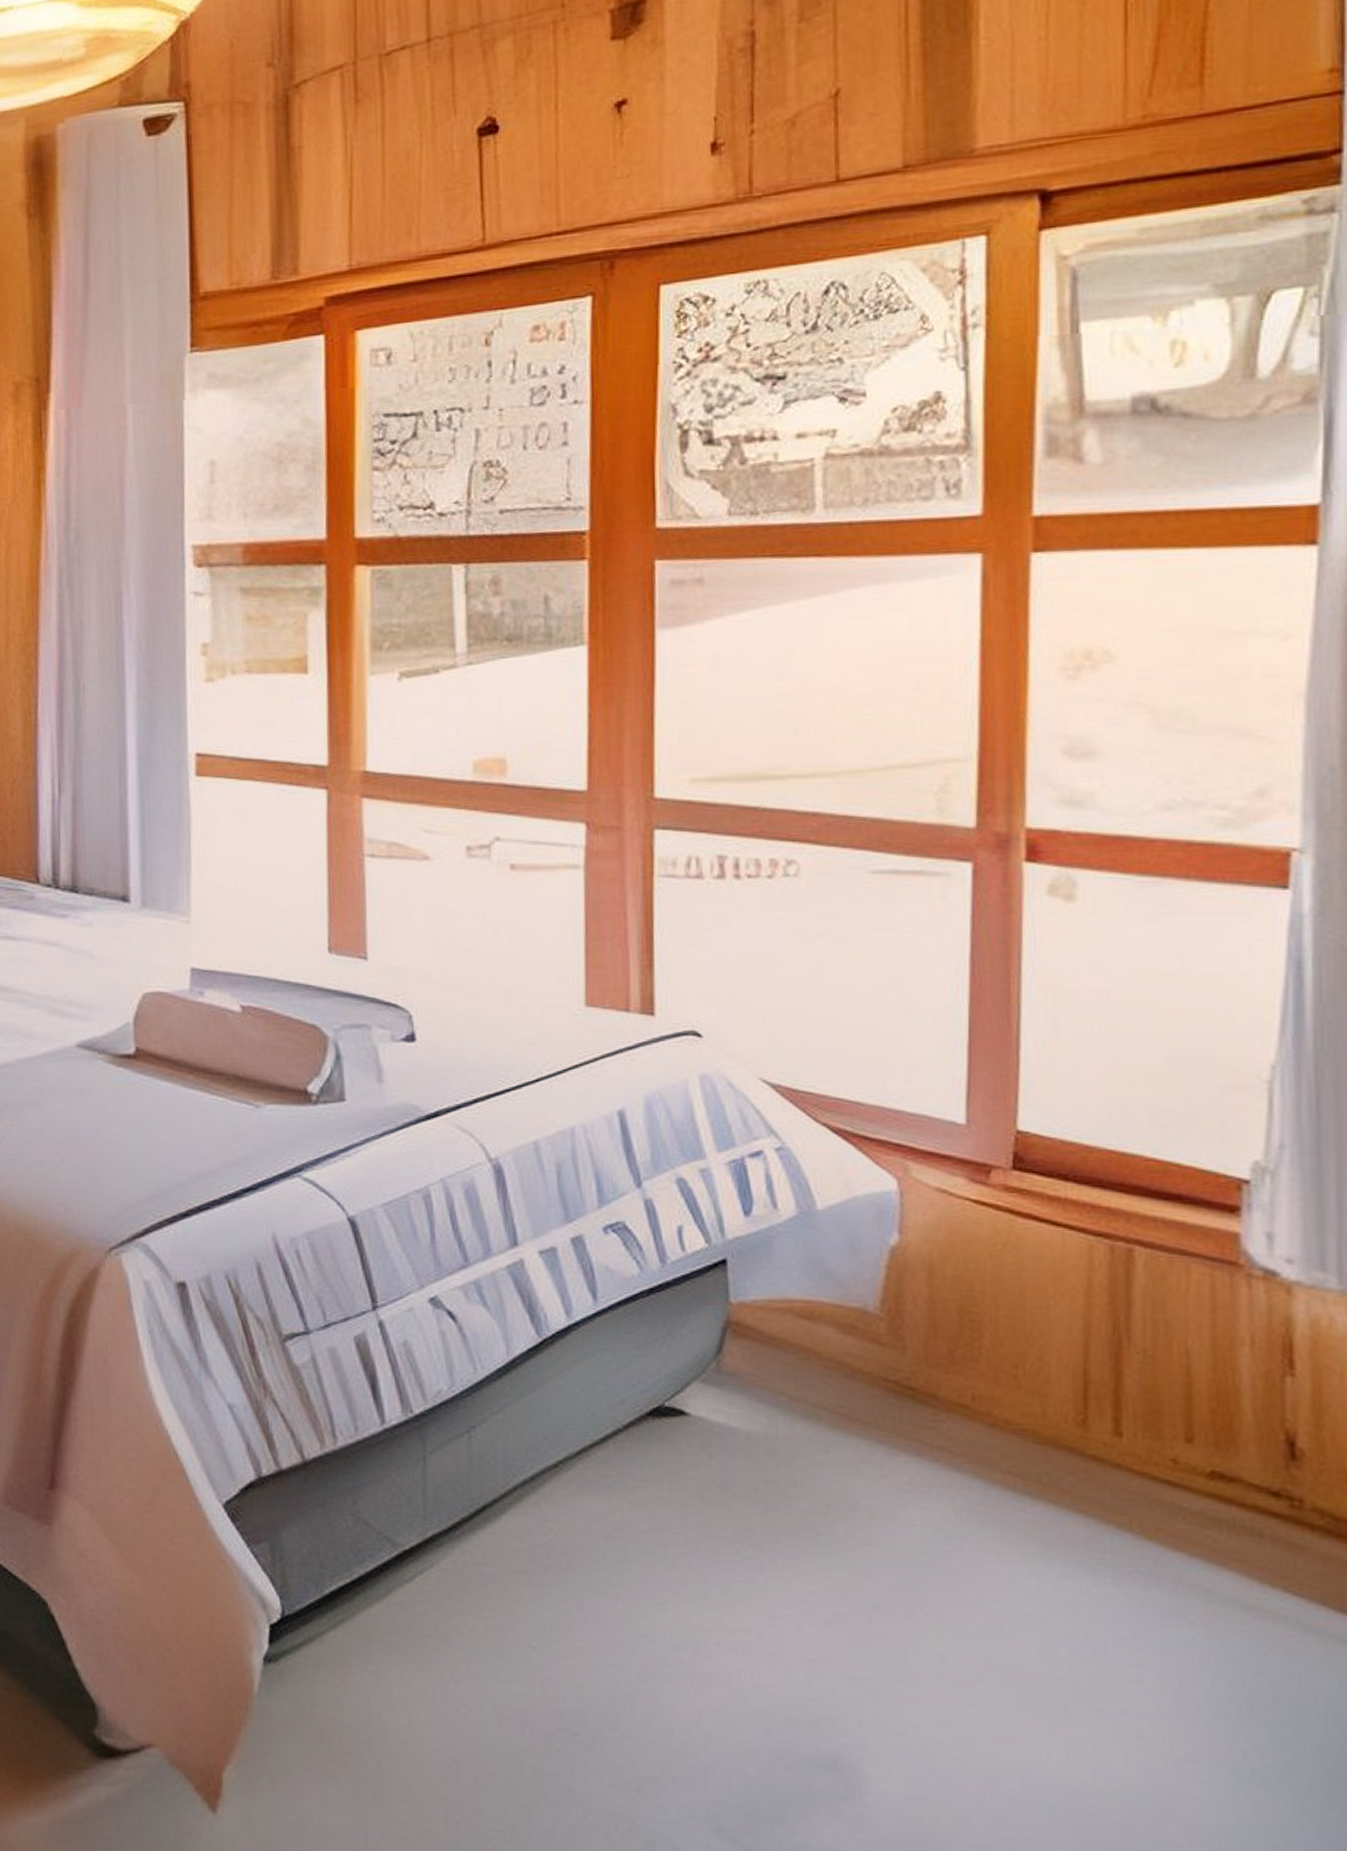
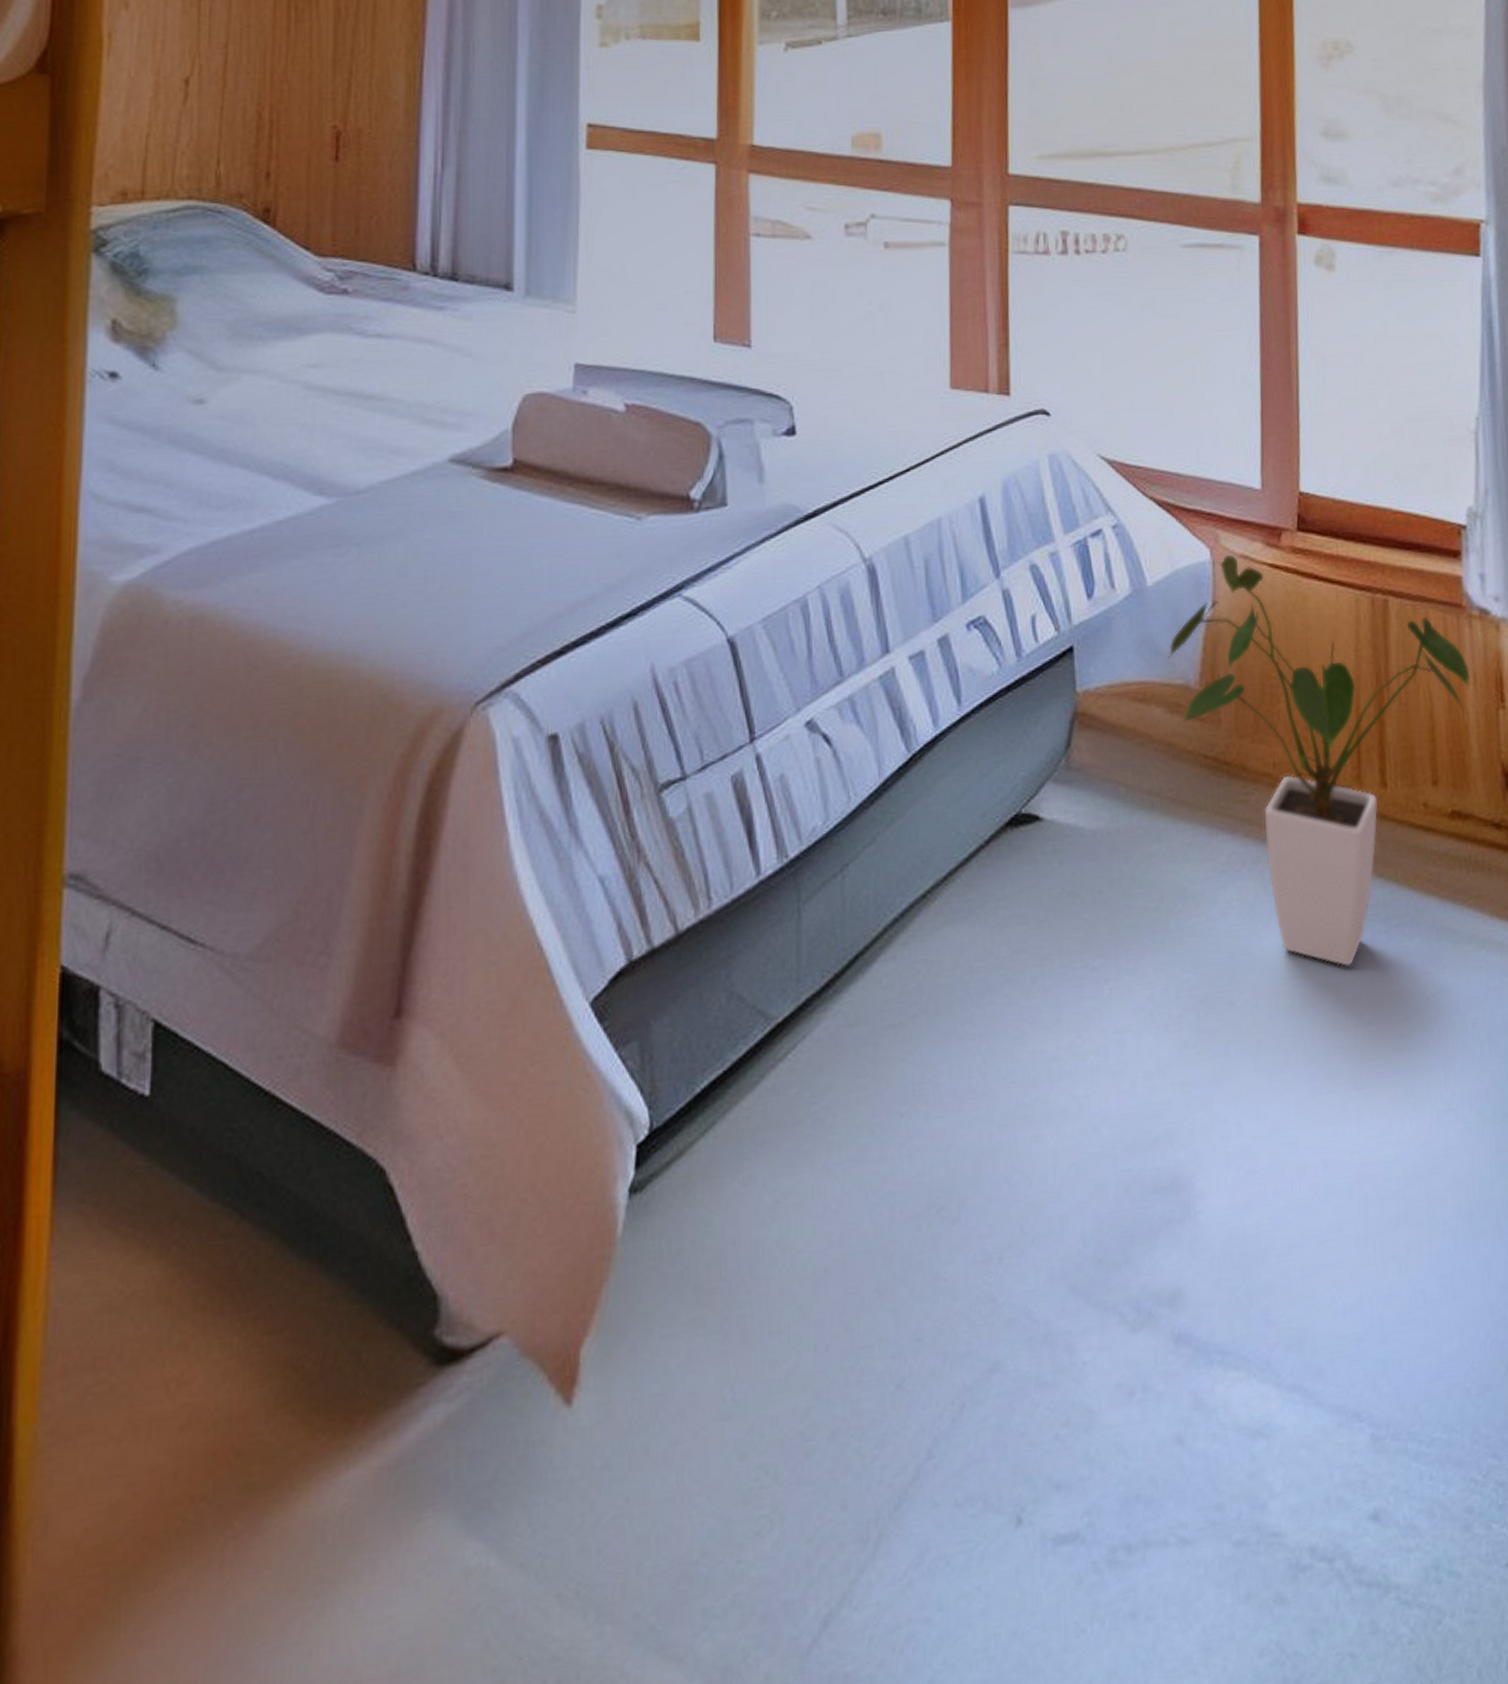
house plant: none [840,1186,1246,1604] -> present [1167,554,1471,967]

